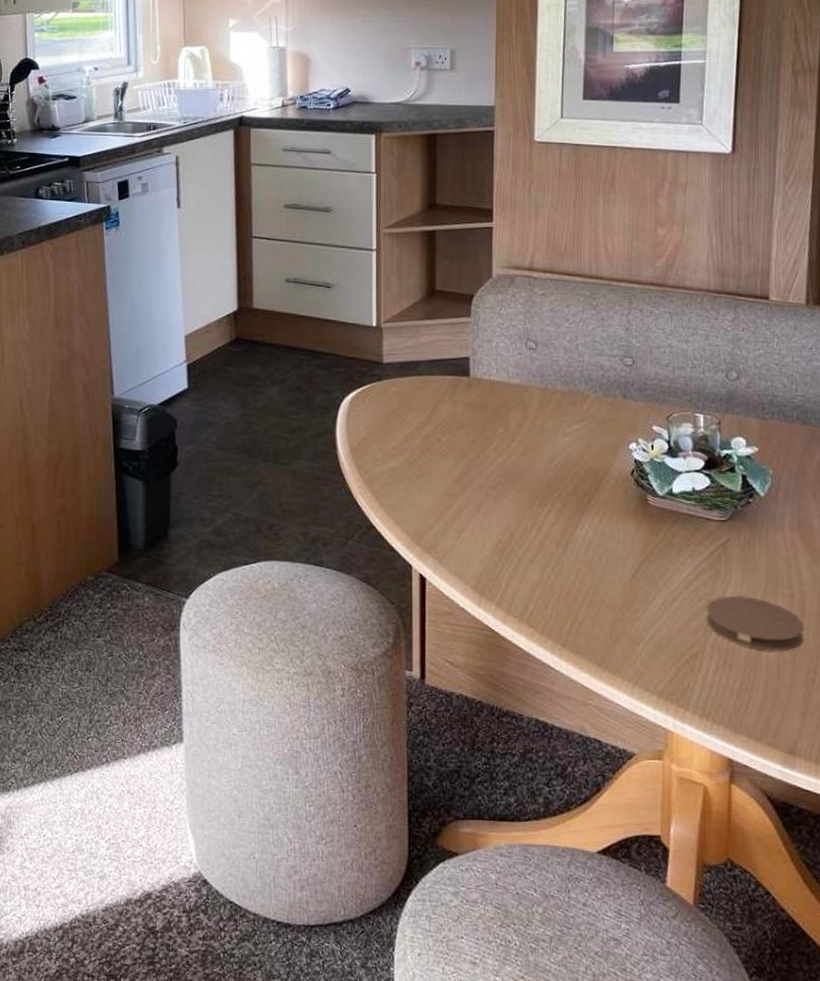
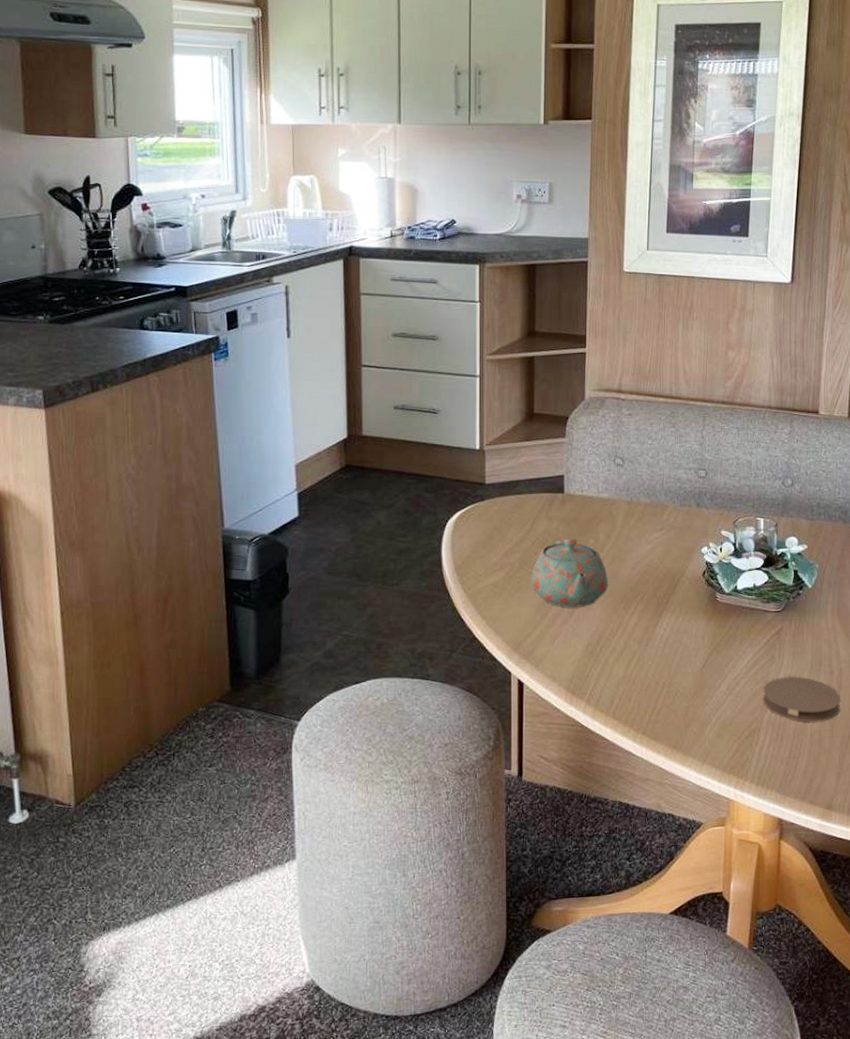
teapot: none [433,425,521,501] -> present [530,538,609,607]

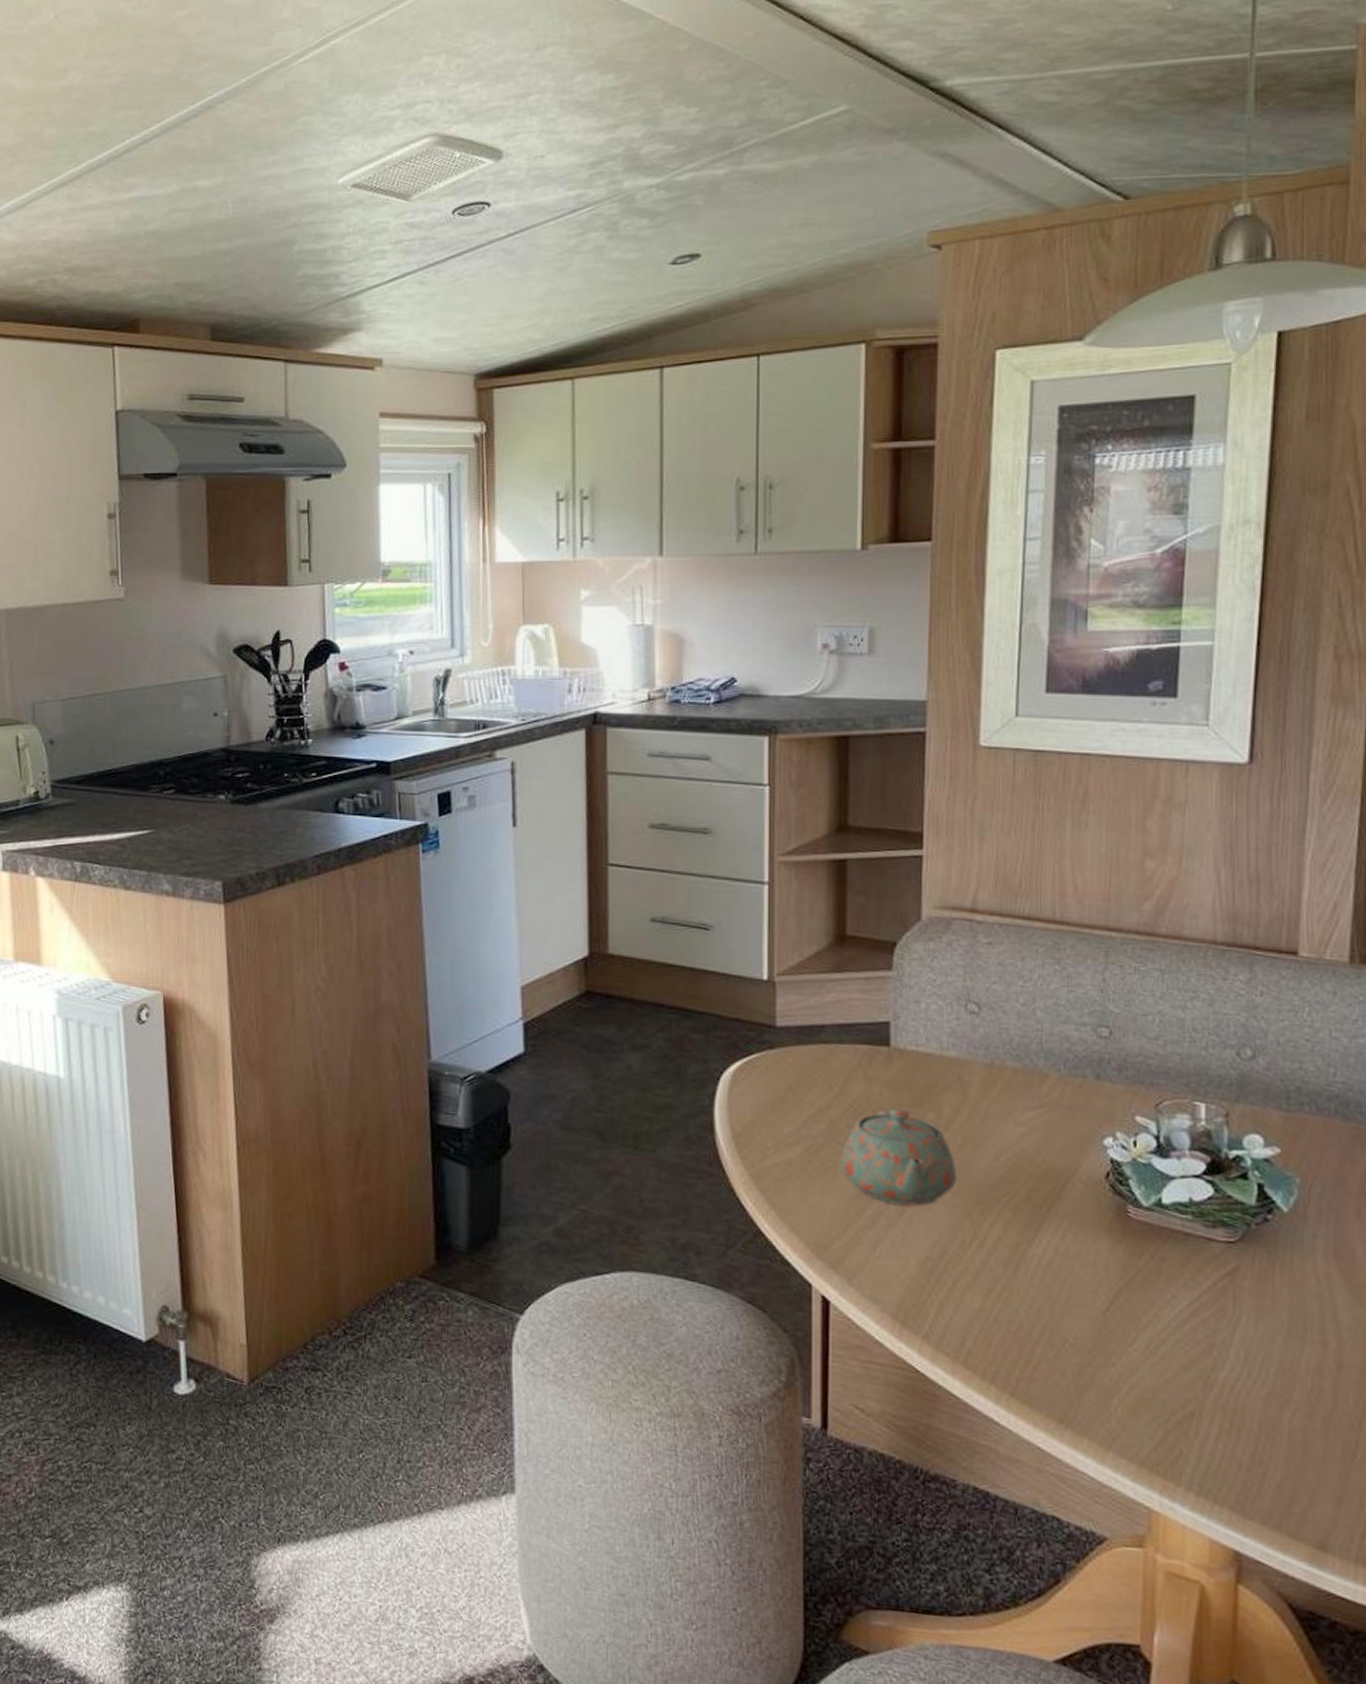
coaster: present [763,676,841,722] -> none [1207,1339,1342,1416]

